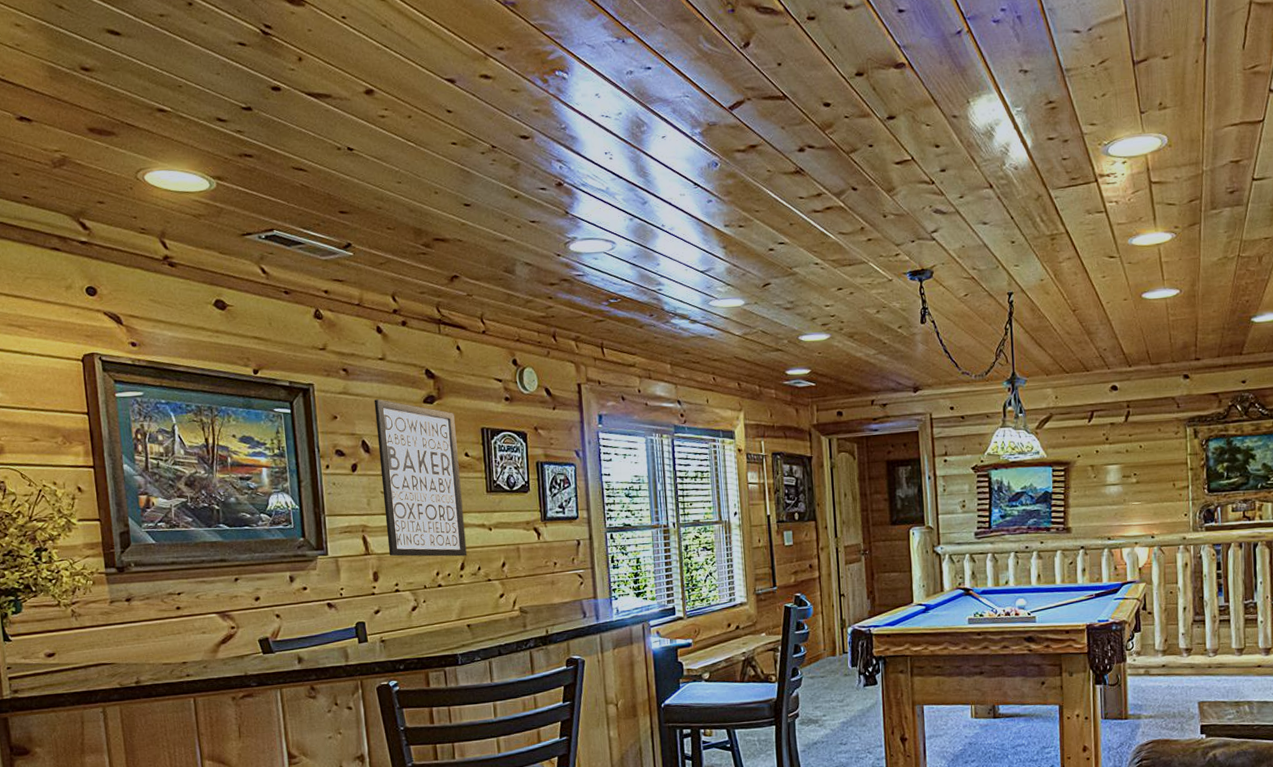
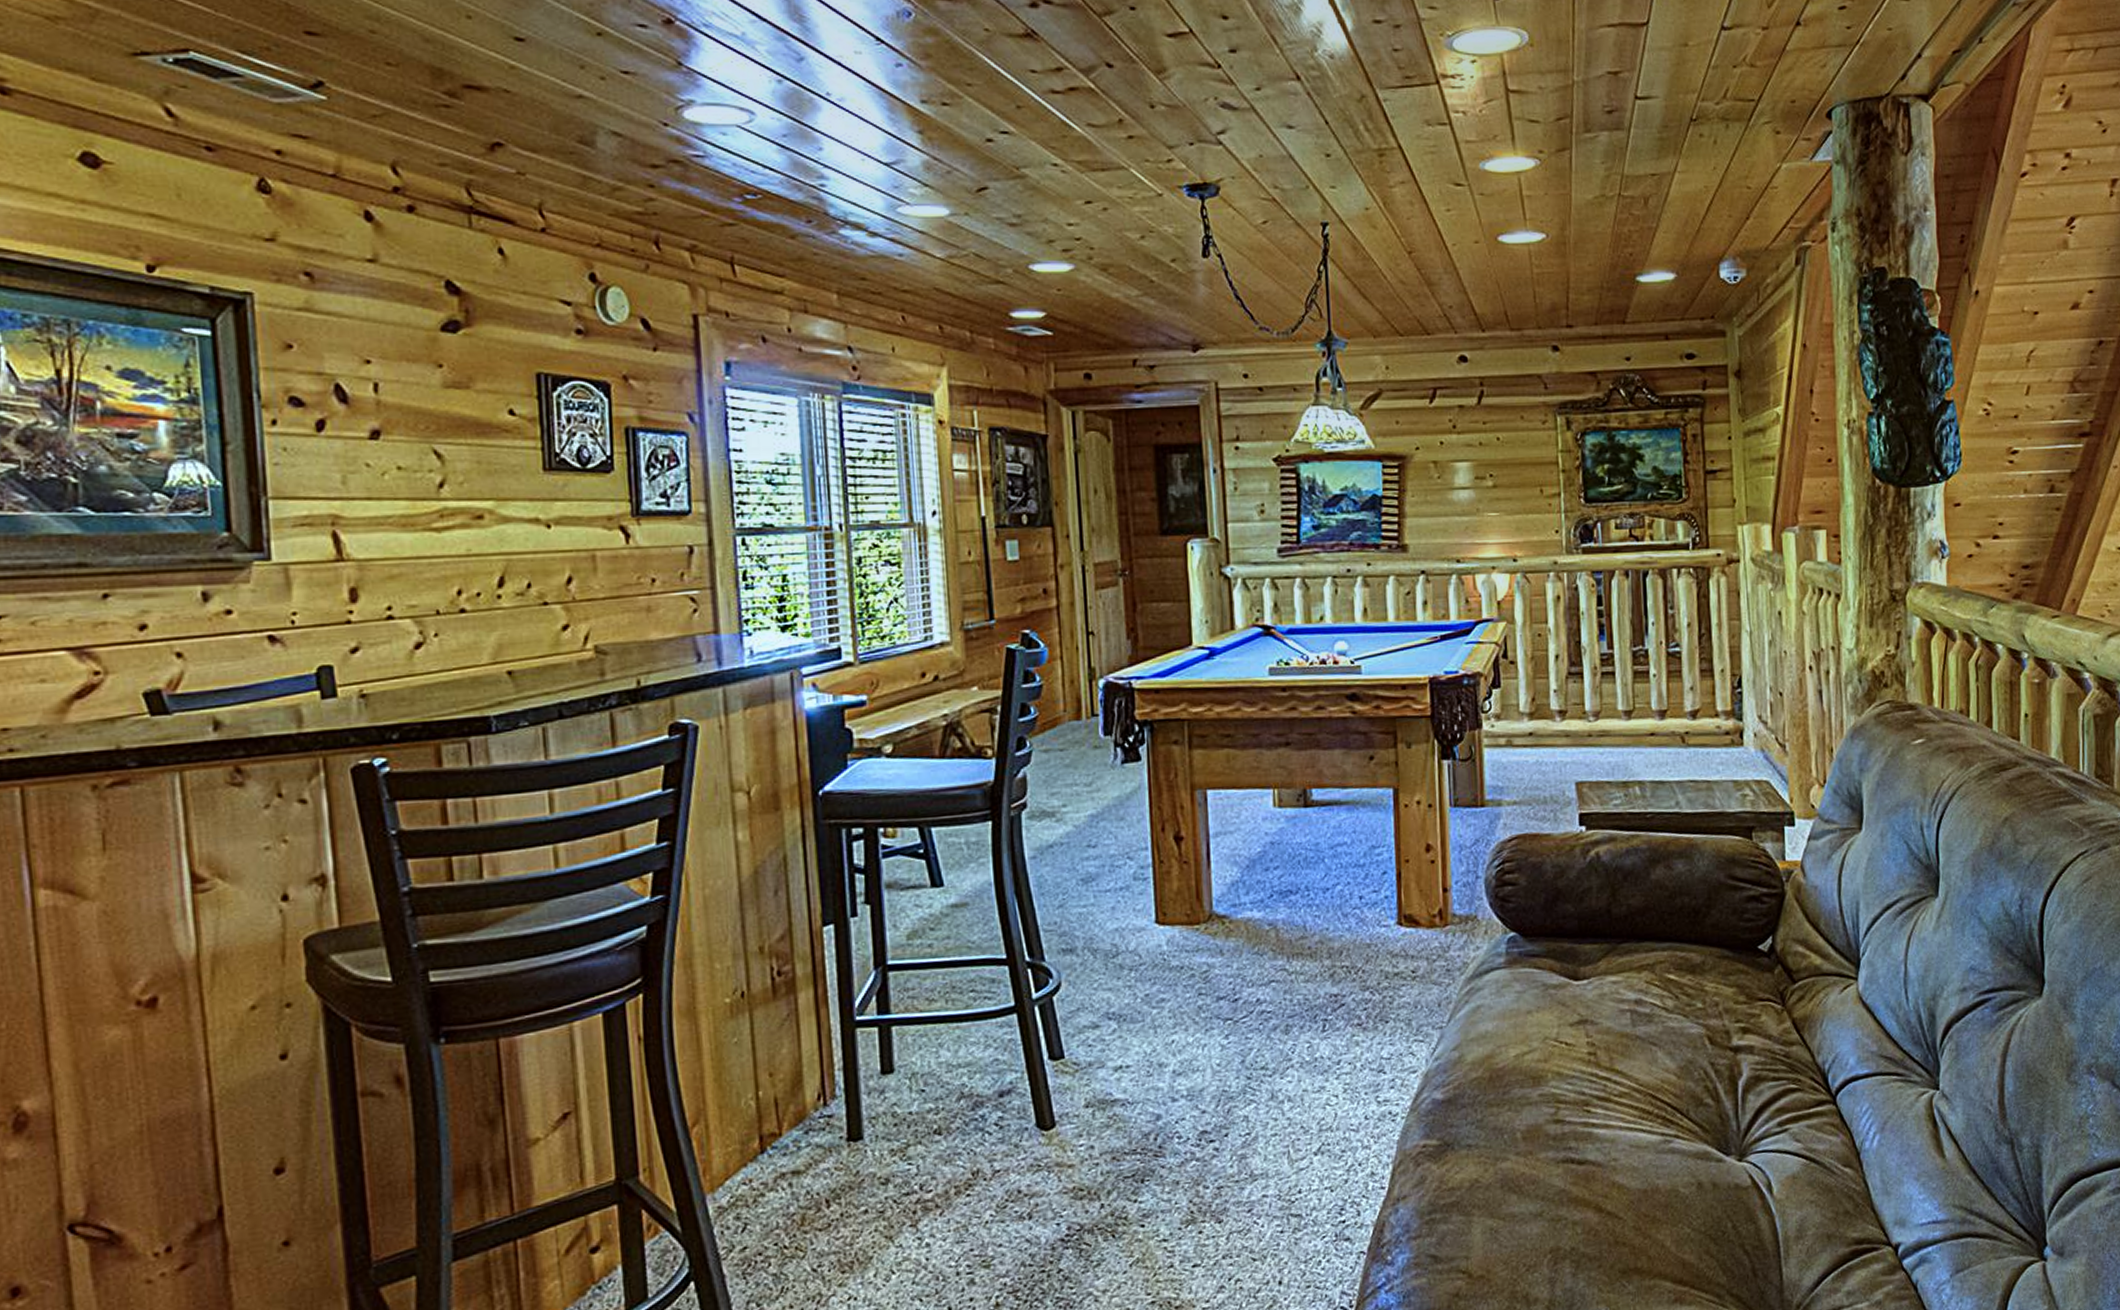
wall art: present [374,399,467,557] -> none [356,322,509,567]

